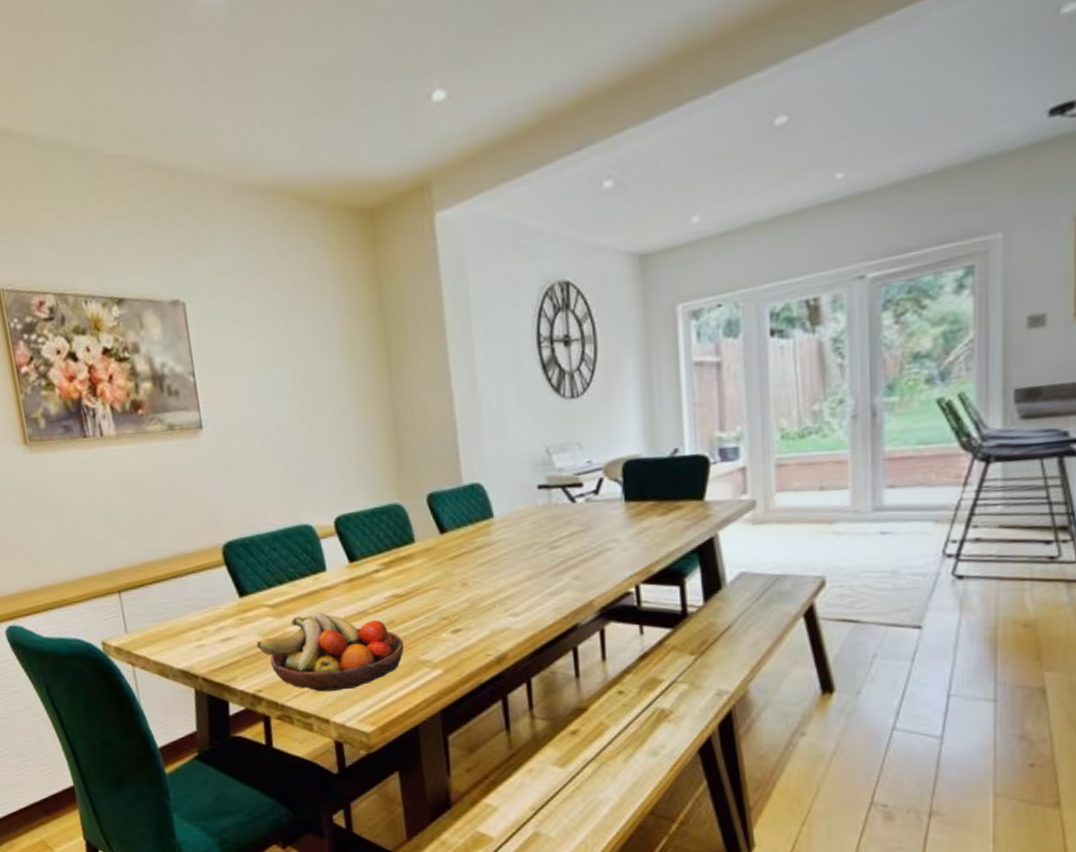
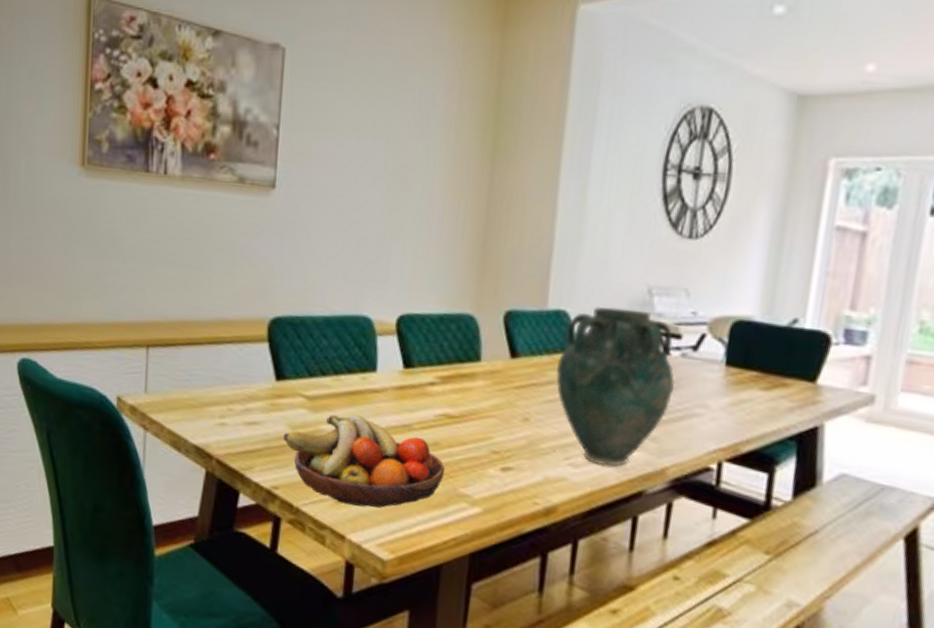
vase: none [481,469,586,611] -> present [556,306,675,467]

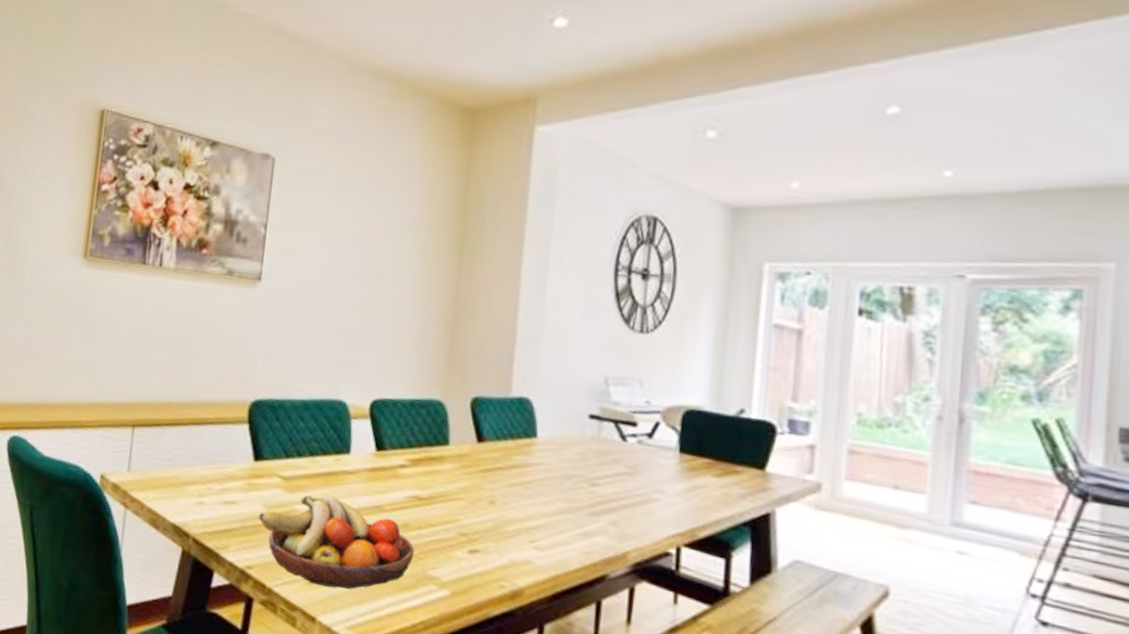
vase: present [556,306,675,467] -> none [520,394,632,551]

